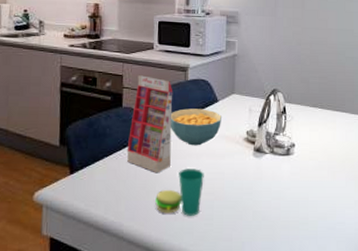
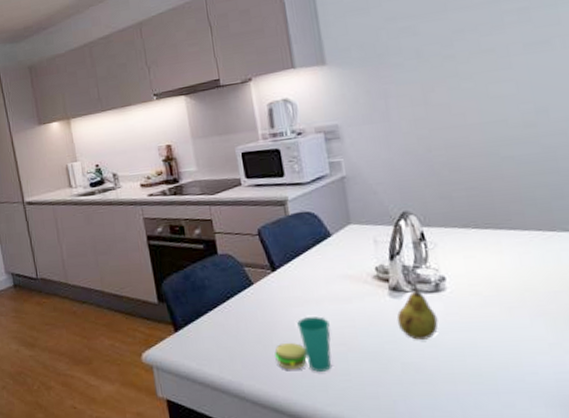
gift box: present [126,75,173,173] -> none [229,216,286,325]
cereal bowl: present [171,108,223,146] -> none [276,246,341,291]
fruit: none [255,152,285,193] -> present [396,289,438,340]

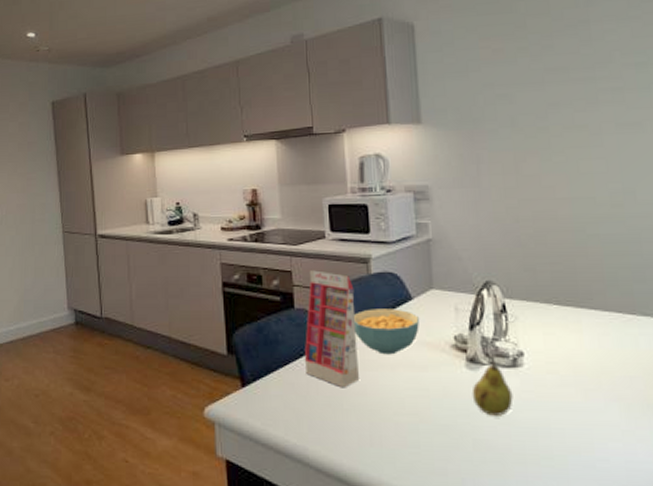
gift box: none [229,216,286,325] -> present [304,270,359,388]
cup: present [275,316,331,372] -> none [344,383,403,442]
cereal bowl: none [276,246,341,291] -> present [354,309,420,355]

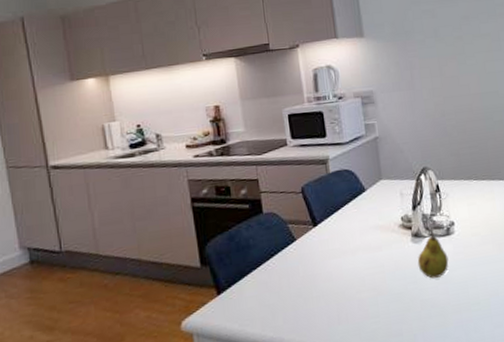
gift box: present [304,270,359,388] -> none [274,175,325,279]
cereal bowl: present [354,309,420,355] -> none [317,200,373,243]

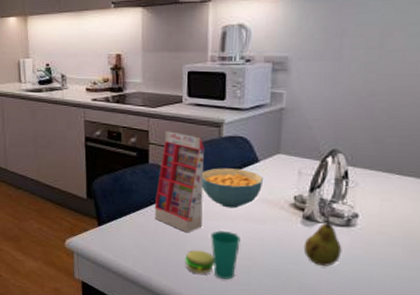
gift box: none [274,175,325,279] -> present [154,131,205,233]
cup: none [314,266,364,319] -> present [185,231,241,280]
cereal bowl: none [317,200,373,243] -> present [202,168,264,209]

